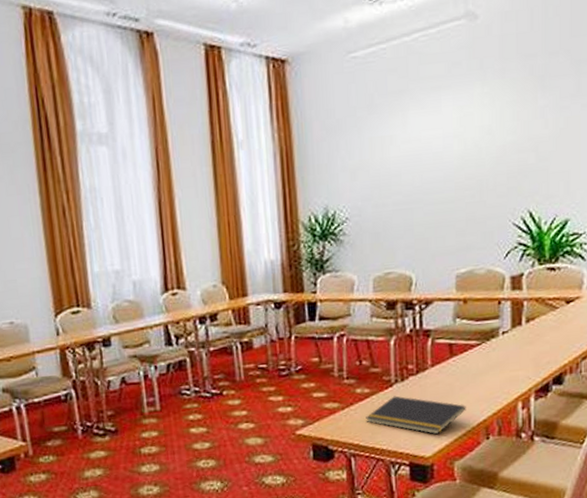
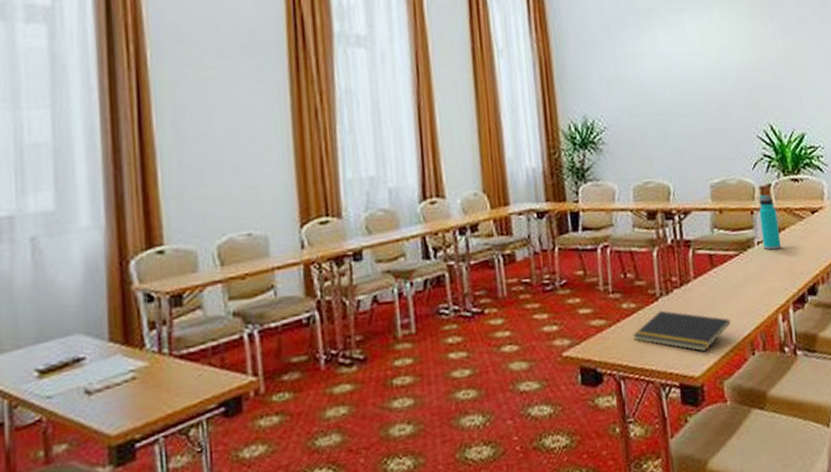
water bottle: none [507,284,528,340] -> present [759,194,781,250]

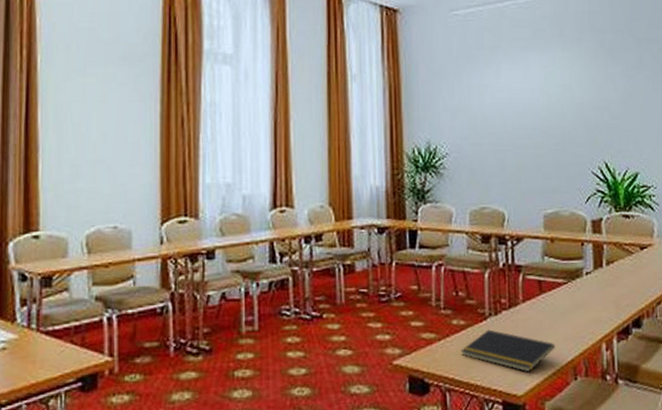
water bottle: present [759,194,781,250] -> none [589,227,609,281]

